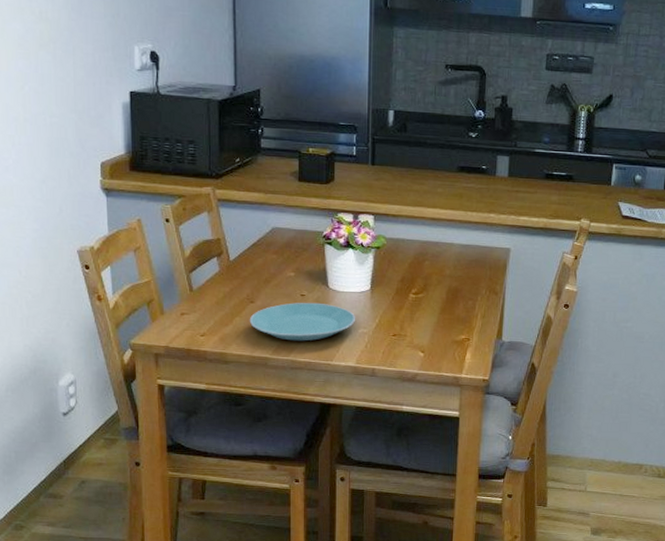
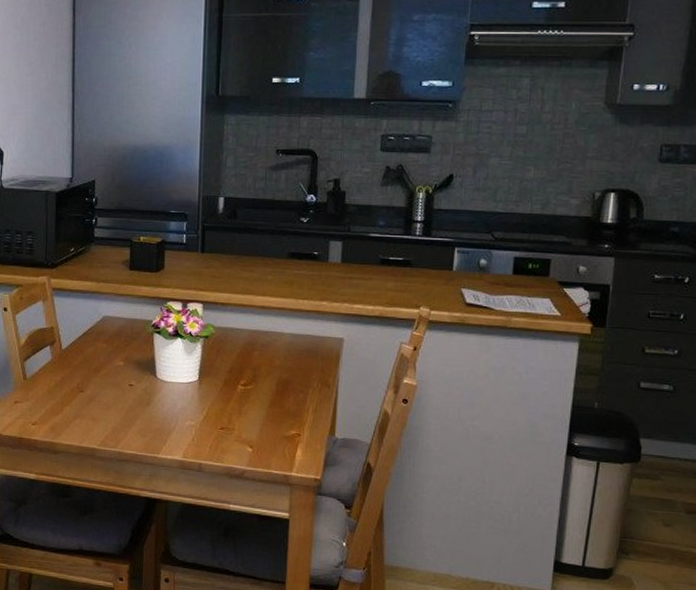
plate: present [249,302,355,341] -> none [78,392,183,433]

